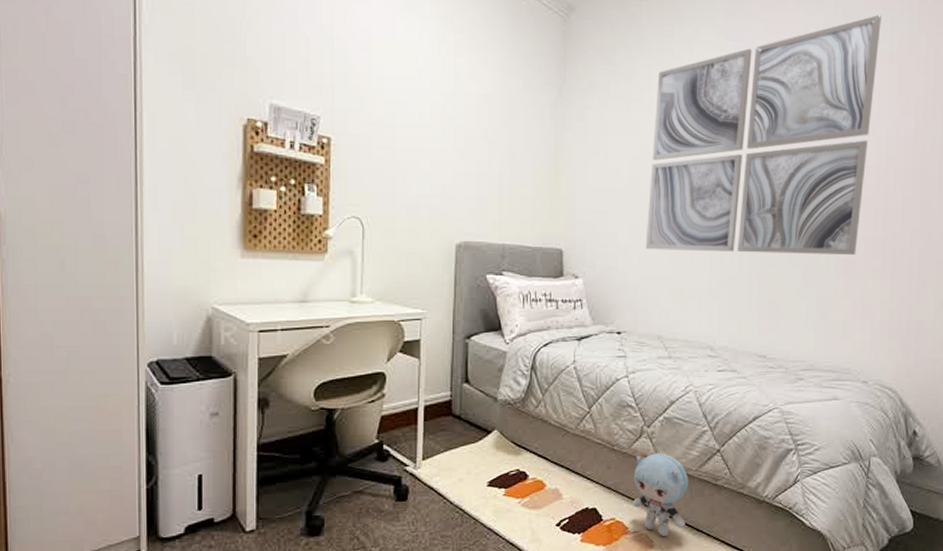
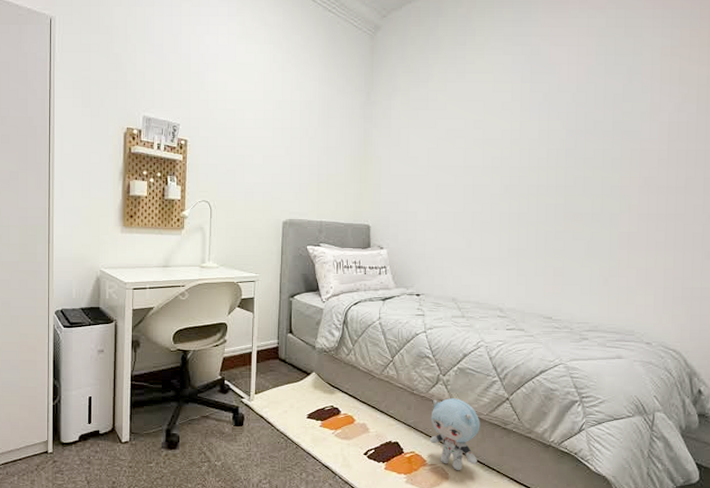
wall art: present [645,14,881,256] -> none [441,13,662,229]

